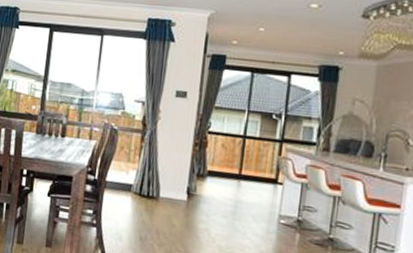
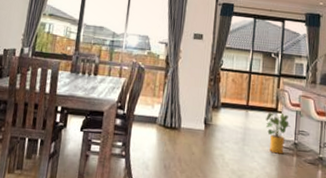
house plant: none [262,183,293,232] -> present [266,111,290,154]

